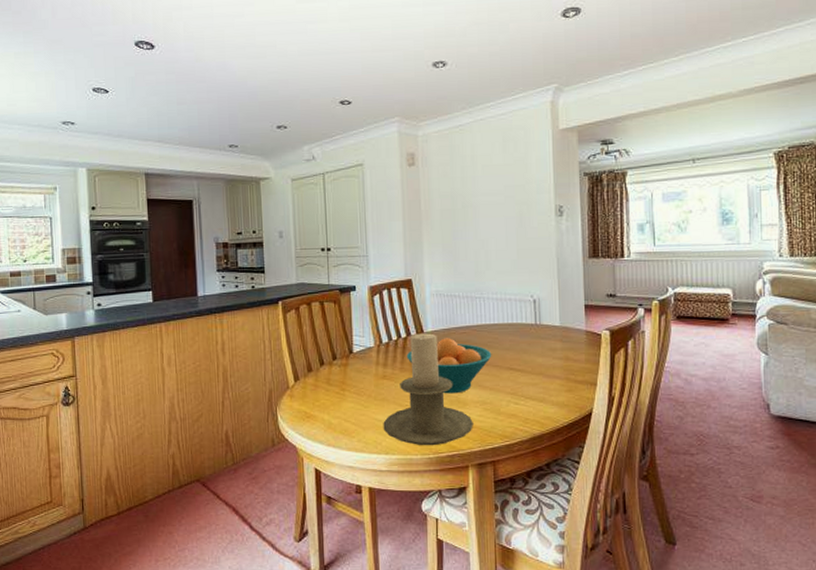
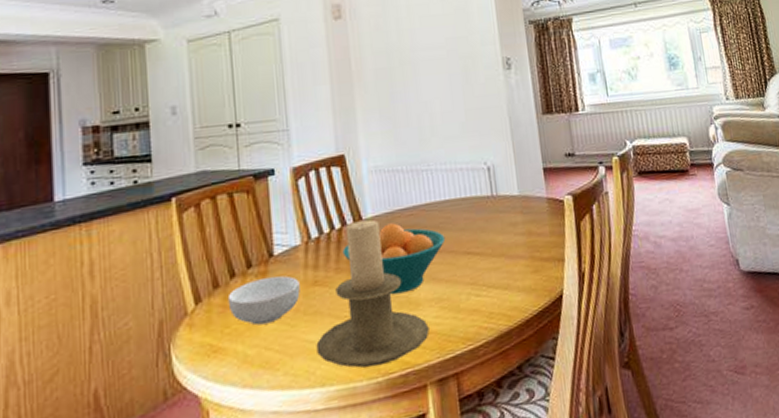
cereal bowl: none [318,368,372,403] -> present [227,275,300,326]

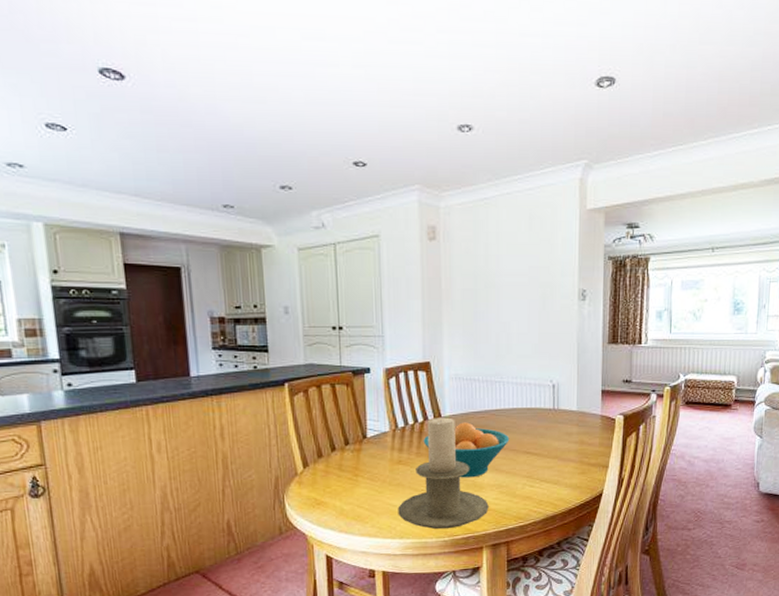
cereal bowl: present [227,275,300,326] -> none [329,453,387,489]

